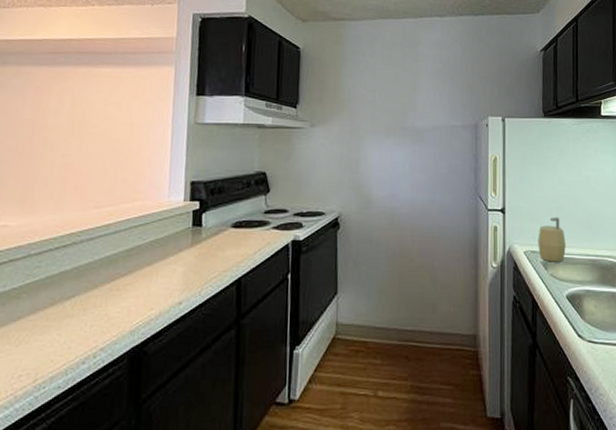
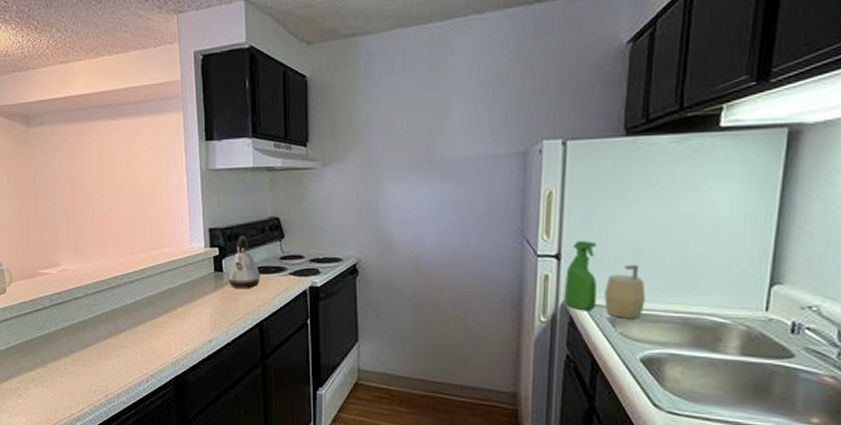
kettle: none [207,189,243,245] -> present [228,236,261,289]
spray bottle: none [509,198,532,257] -> present [563,241,597,311]

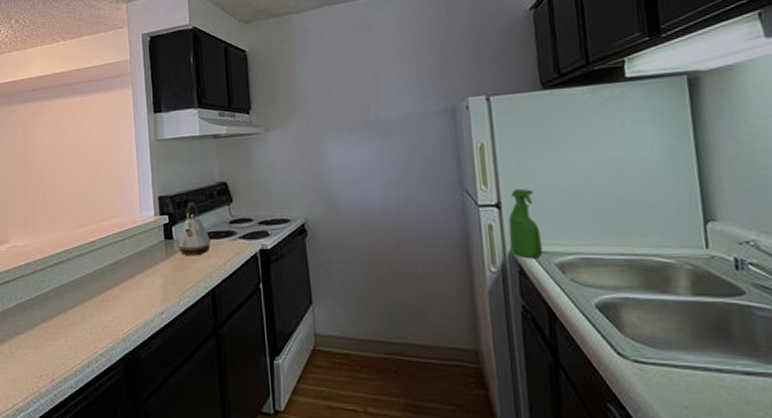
soap dispenser: present [604,264,646,319] -> none [548,209,590,264]

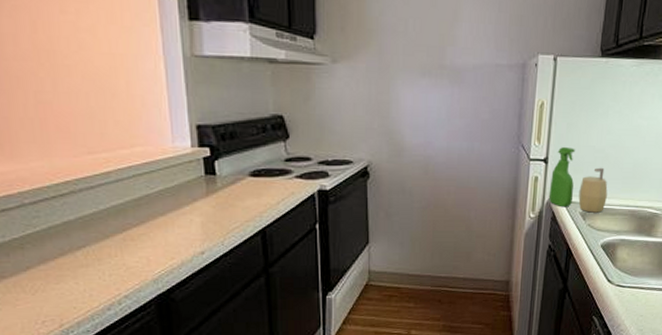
kettle: present [178,202,212,256] -> none [222,134,263,194]
soap dispenser: none [548,209,590,264] -> present [578,167,608,213]

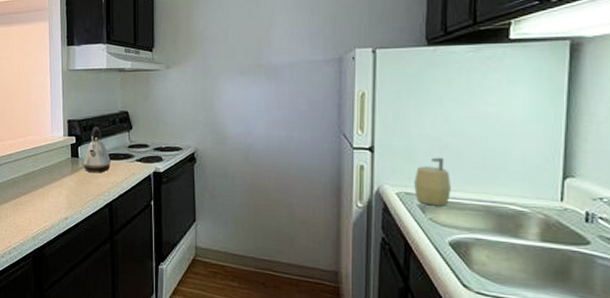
kettle: none [222,134,263,194] -> present [83,127,112,173]
spray bottle: present [548,147,575,208] -> none [377,136,407,198]

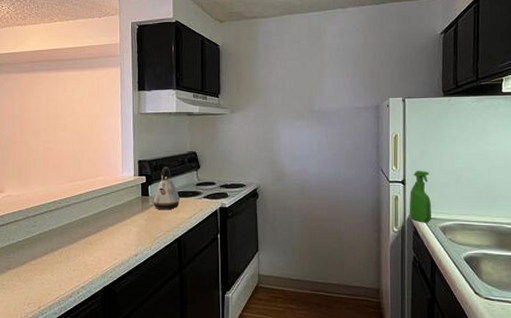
spray bottle: none [377,136,407,198] -> present [409,171,431,223]
soap dispenser: present [414,157,451,206] -> none [437,187,464,228]

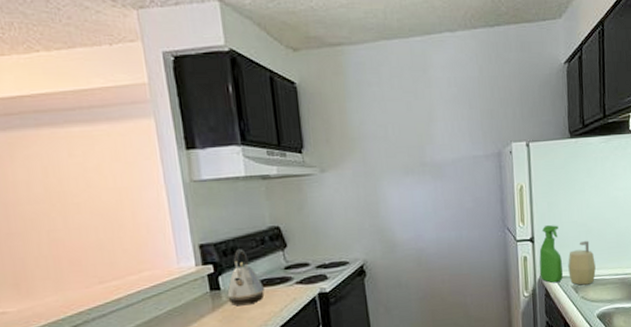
soap dispenser: none [437,187,464,228] -> present [568,240,596,286]

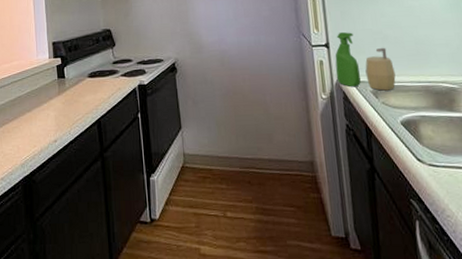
kettle: present [227,249,266,306] -> none [69,46,98,92]

